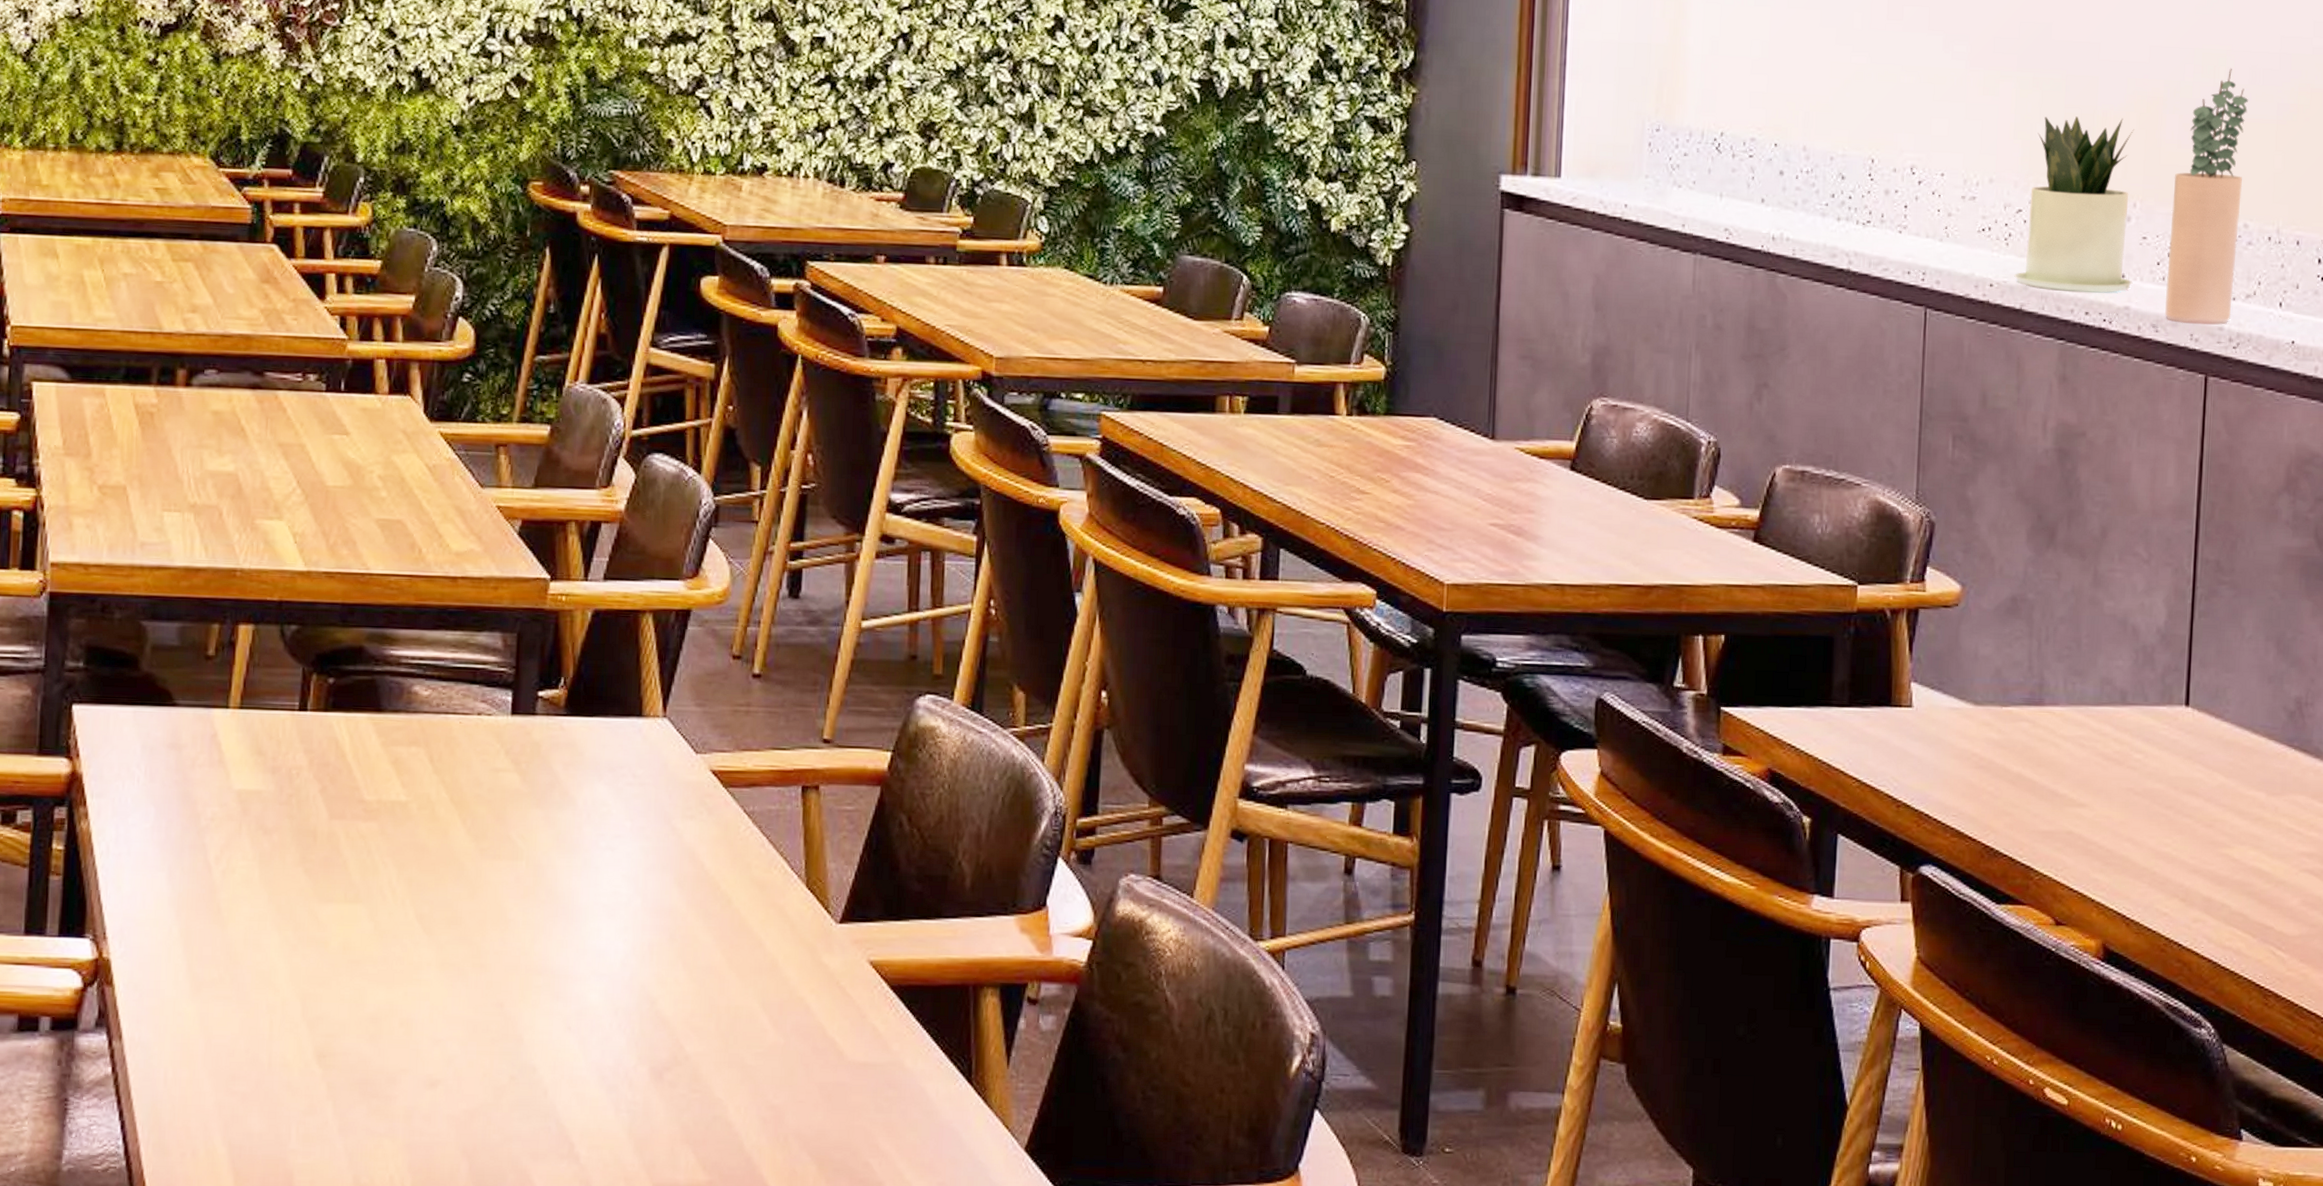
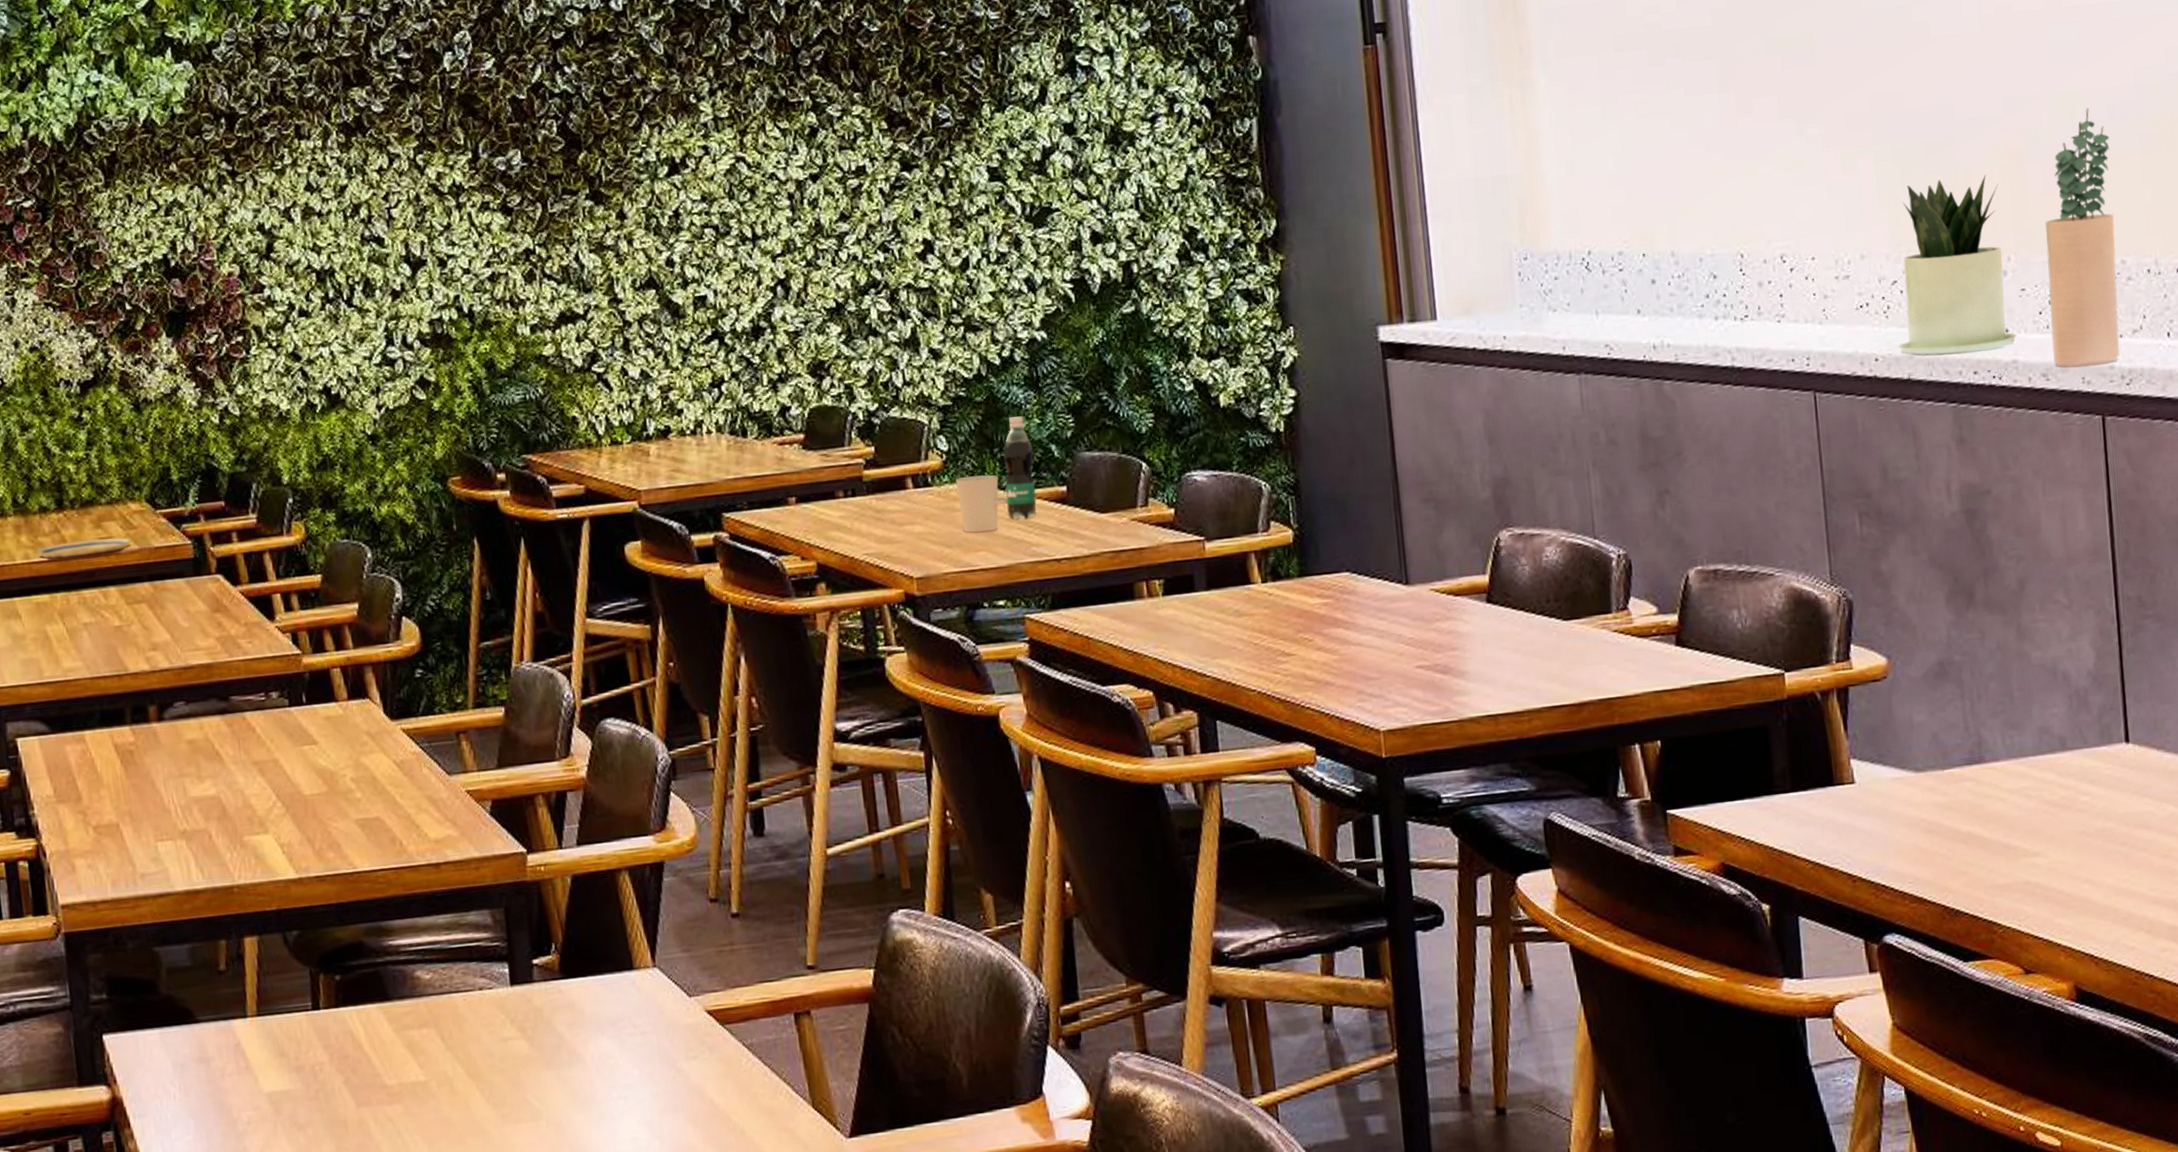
plate: none [86,186,188,209] -> present [36,537,132,562]
cup: none [1051,261,1100,322] -> present [956,474,1007,534]
bottle: none [1099,209,1135,316] -> present [1003,416,1037,521]

